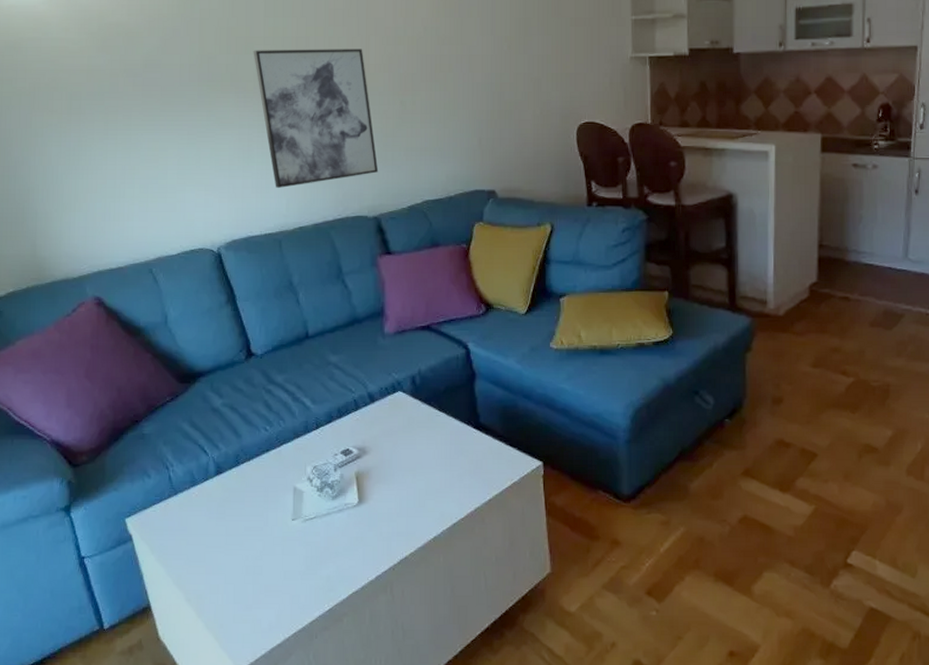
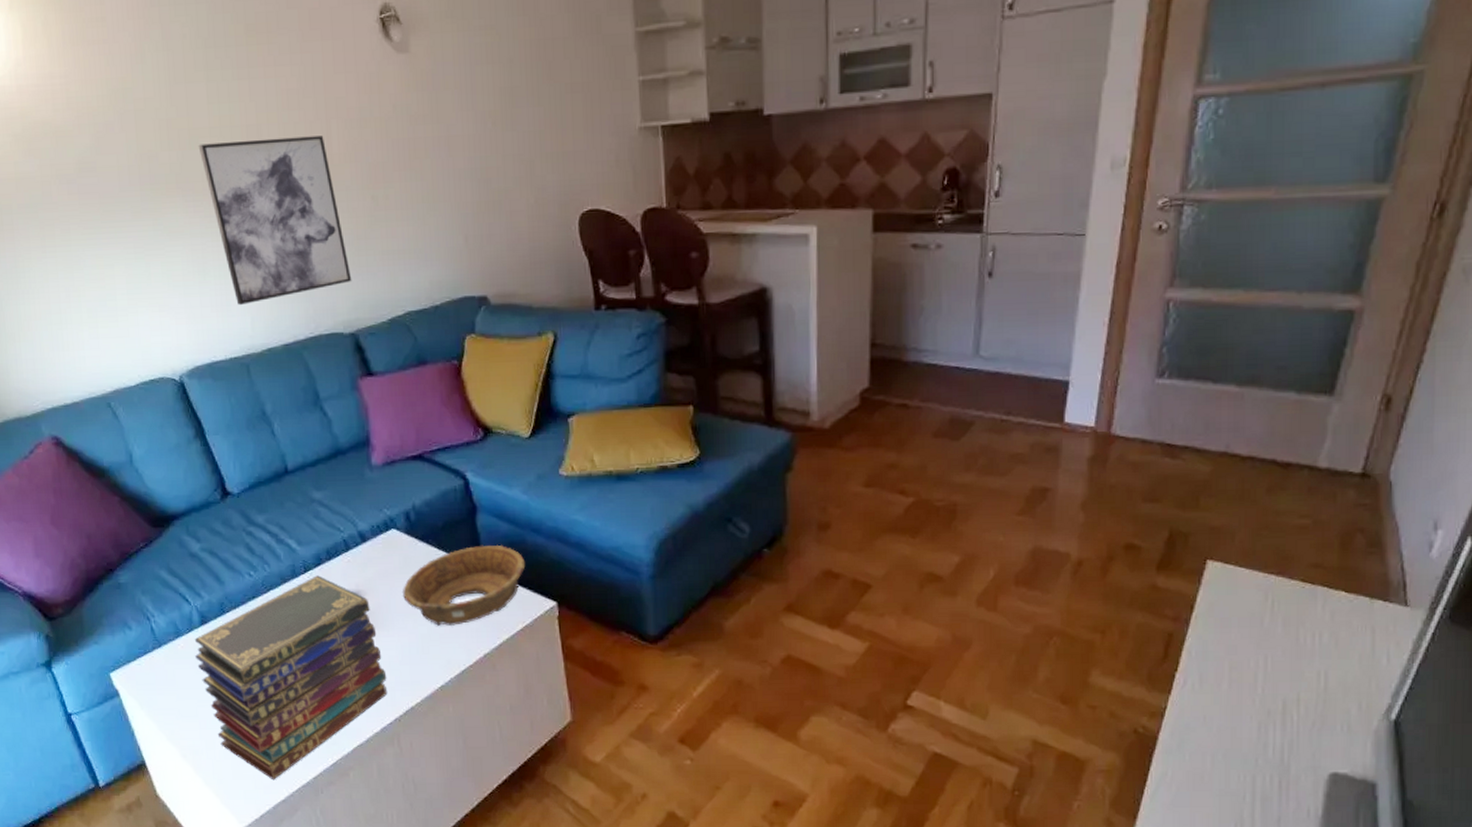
book stack: none [208,432,385,625] -> present [194,575,388,781]
decorative bowl: none [403,408,516,481] -> present [402,544,526,626]

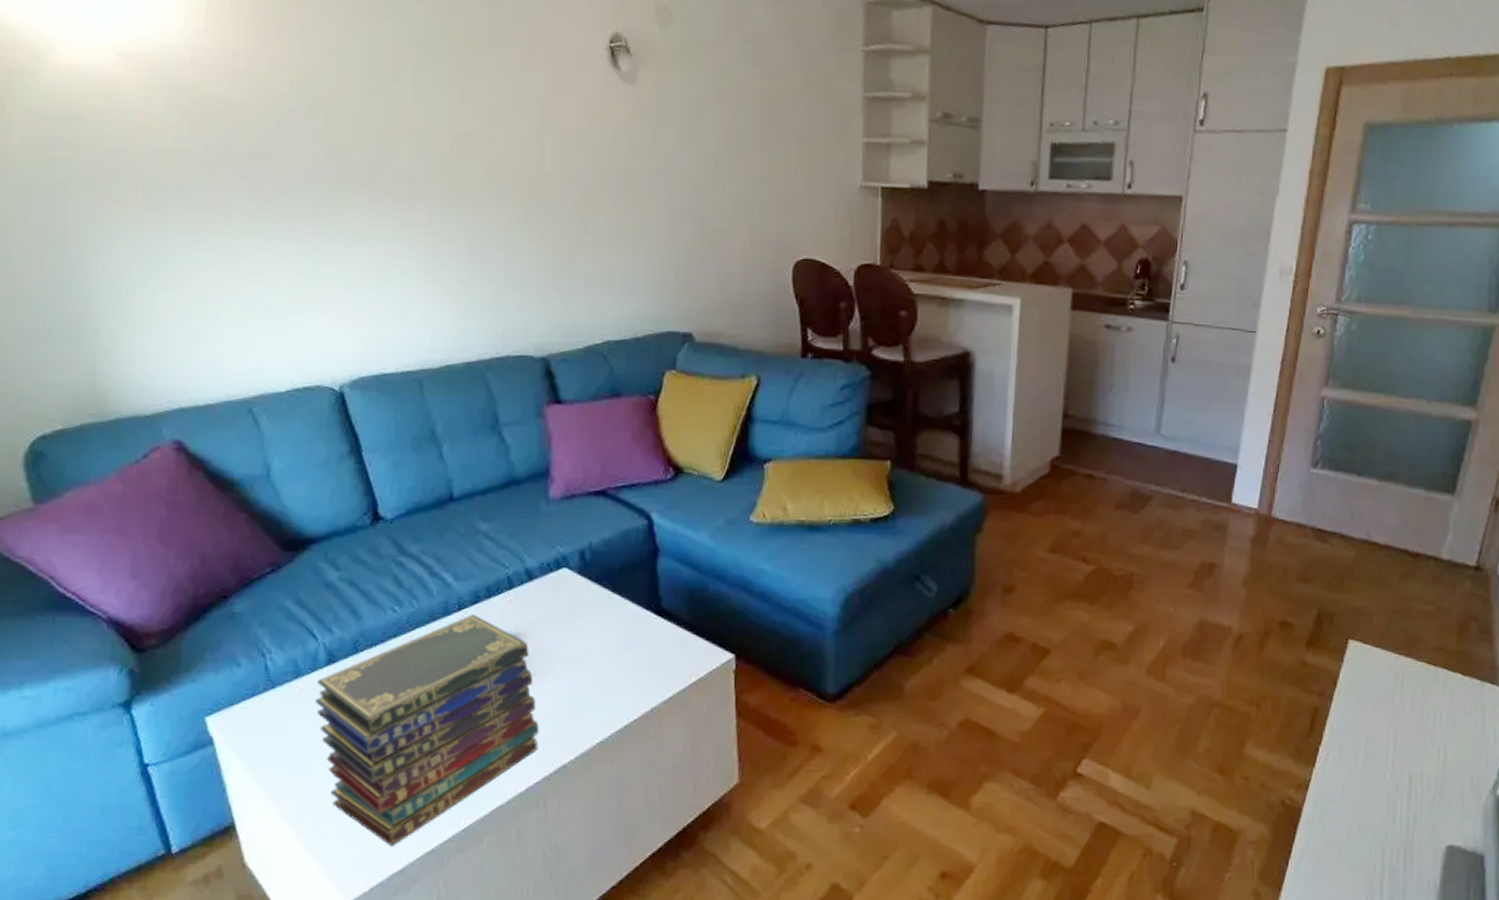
wall art: present [198,135,352,305] -> none [395,145,550,316]
decorative bowl: present [402,544,526,626] -> none [567,590,706,676]

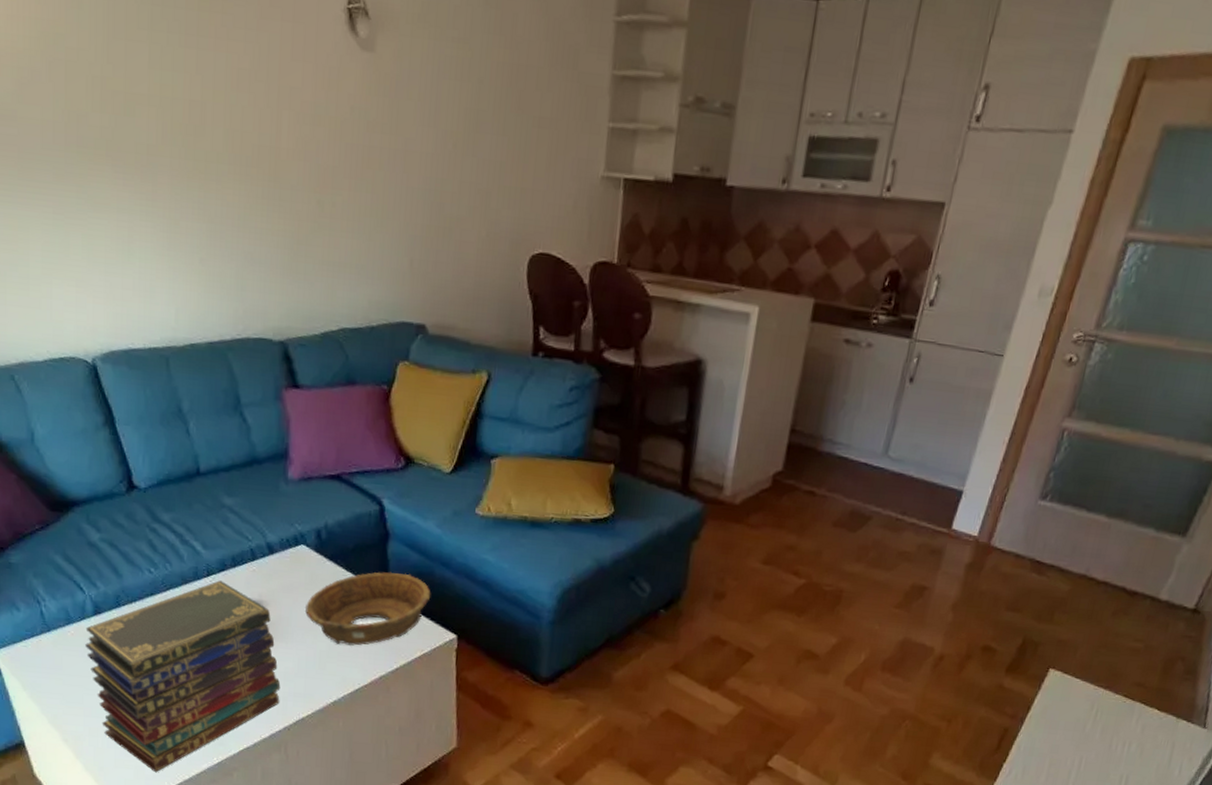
decorative bowl: none [567,590,706,676] -> present [304,571,431,646]

